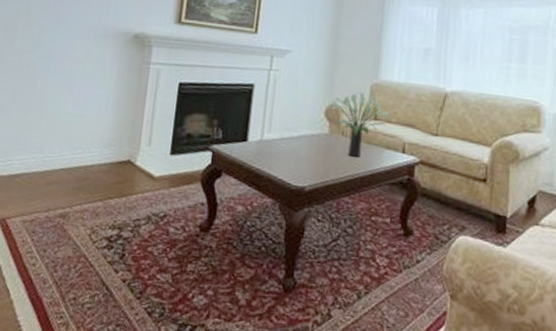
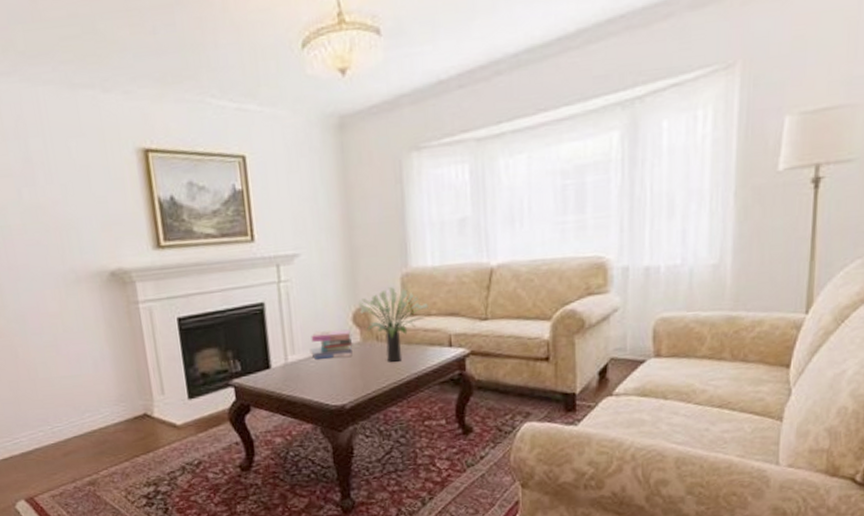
books: none [283,116,323,146] -> present [309,329,353,359]

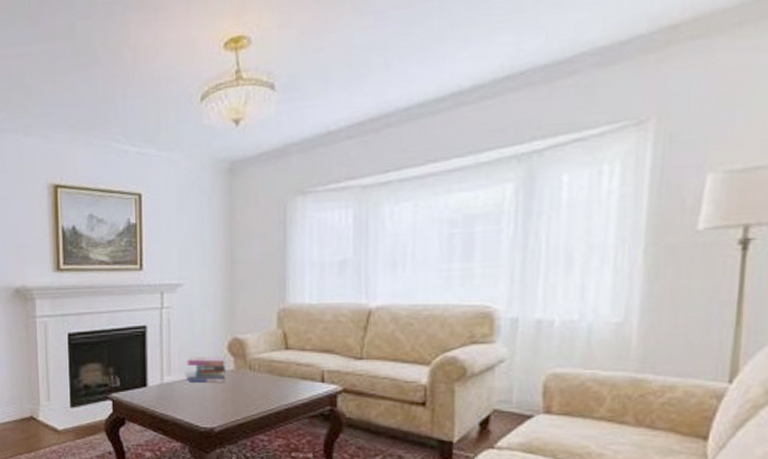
flower arrangement: present [358,286,429,363] -> none [234,319,303,393]

